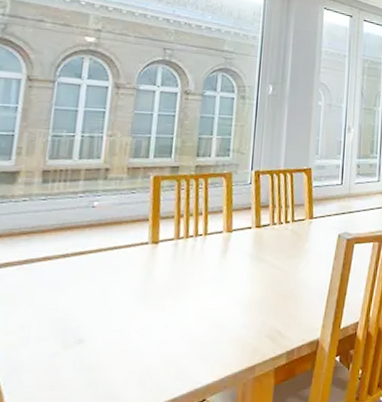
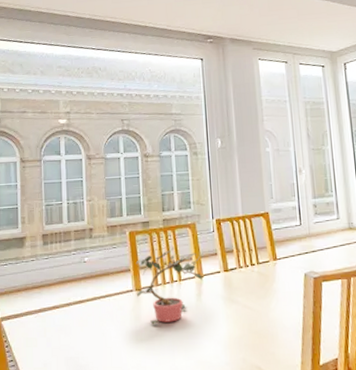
potted plant: none [151,197,233,283] -> present [136,247,204,325]

